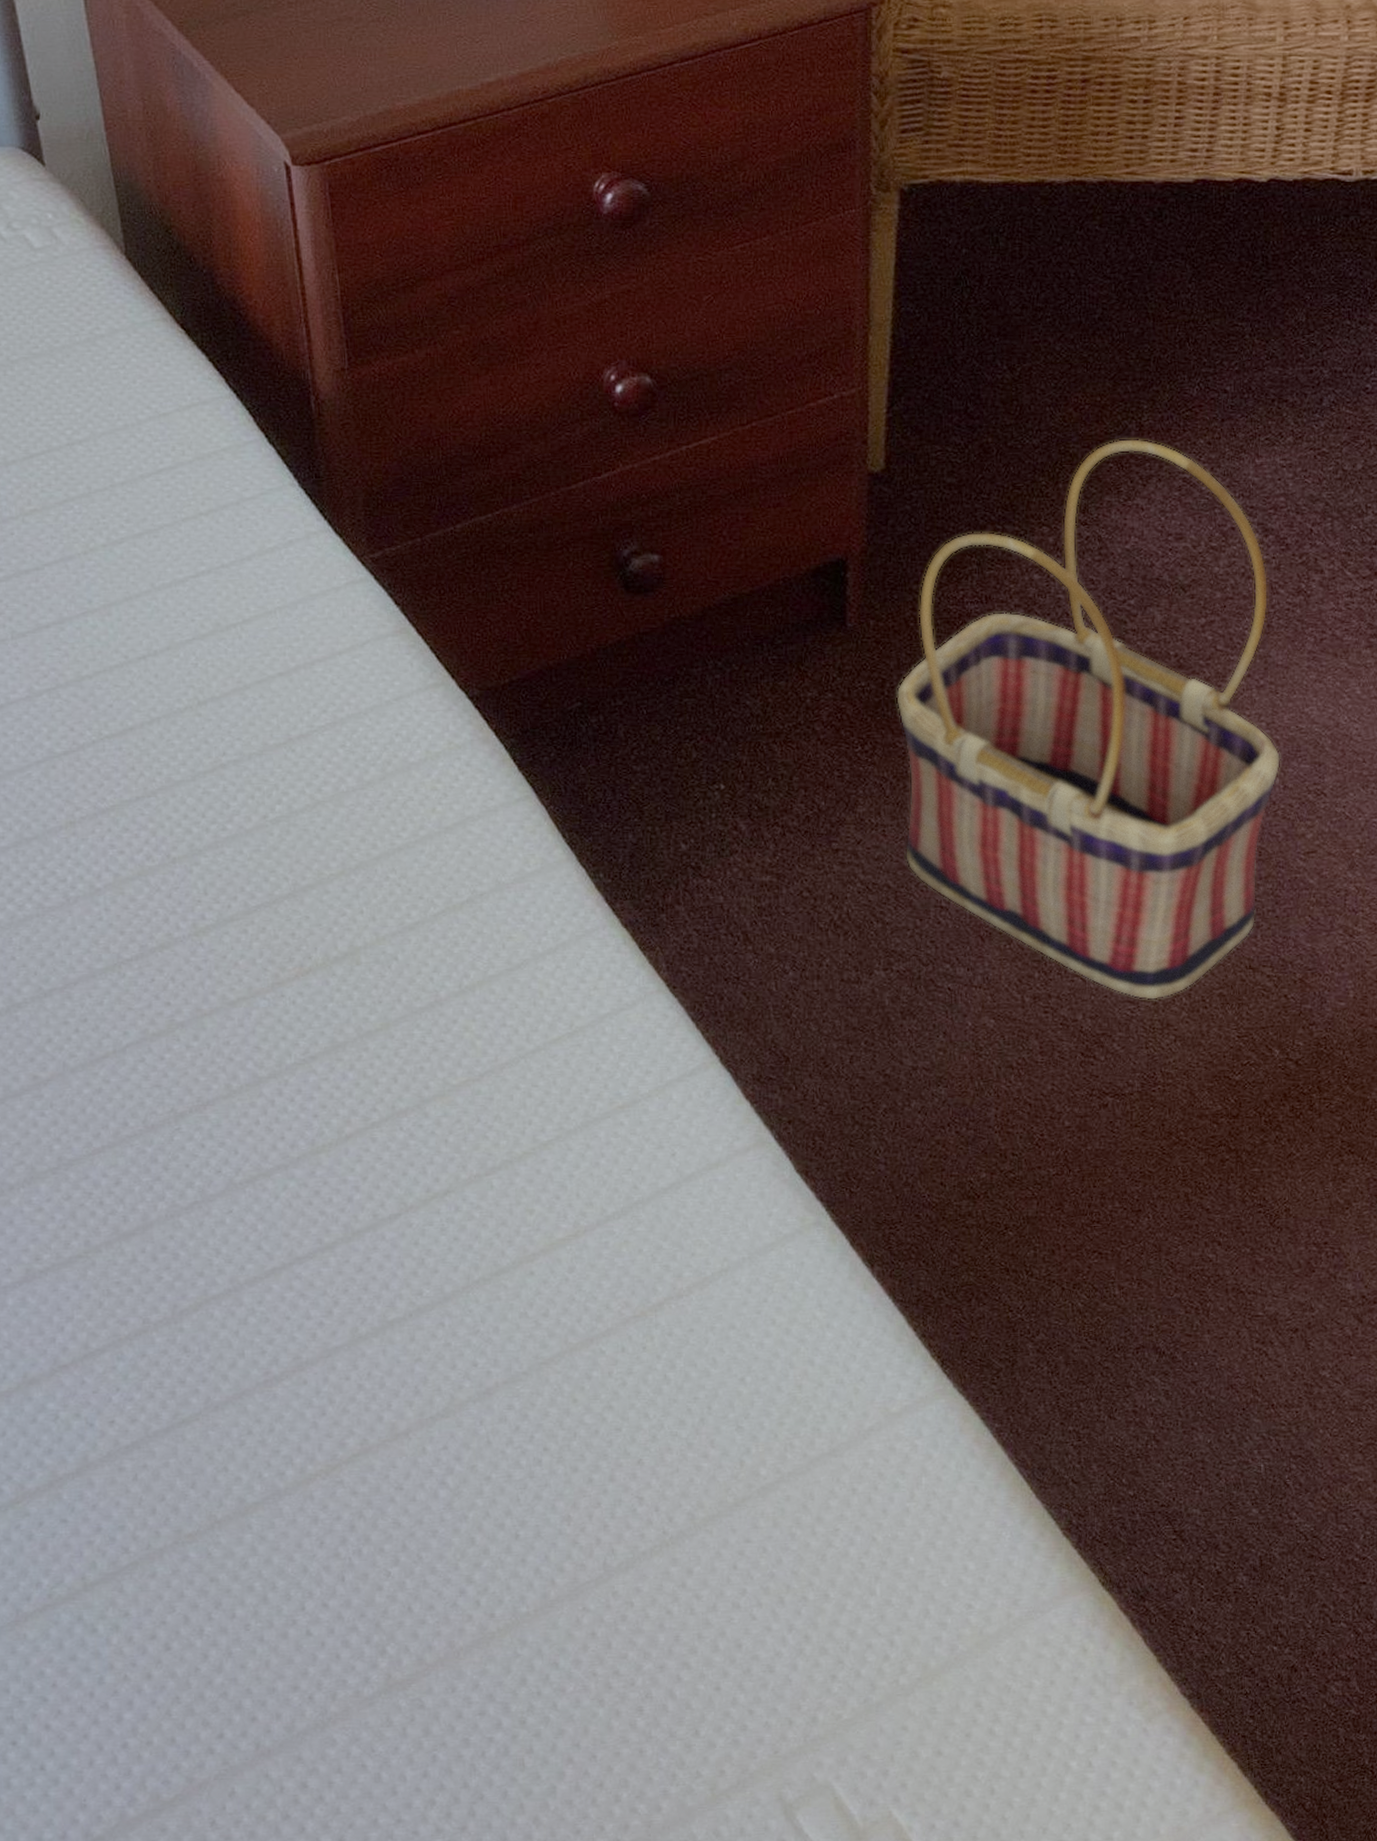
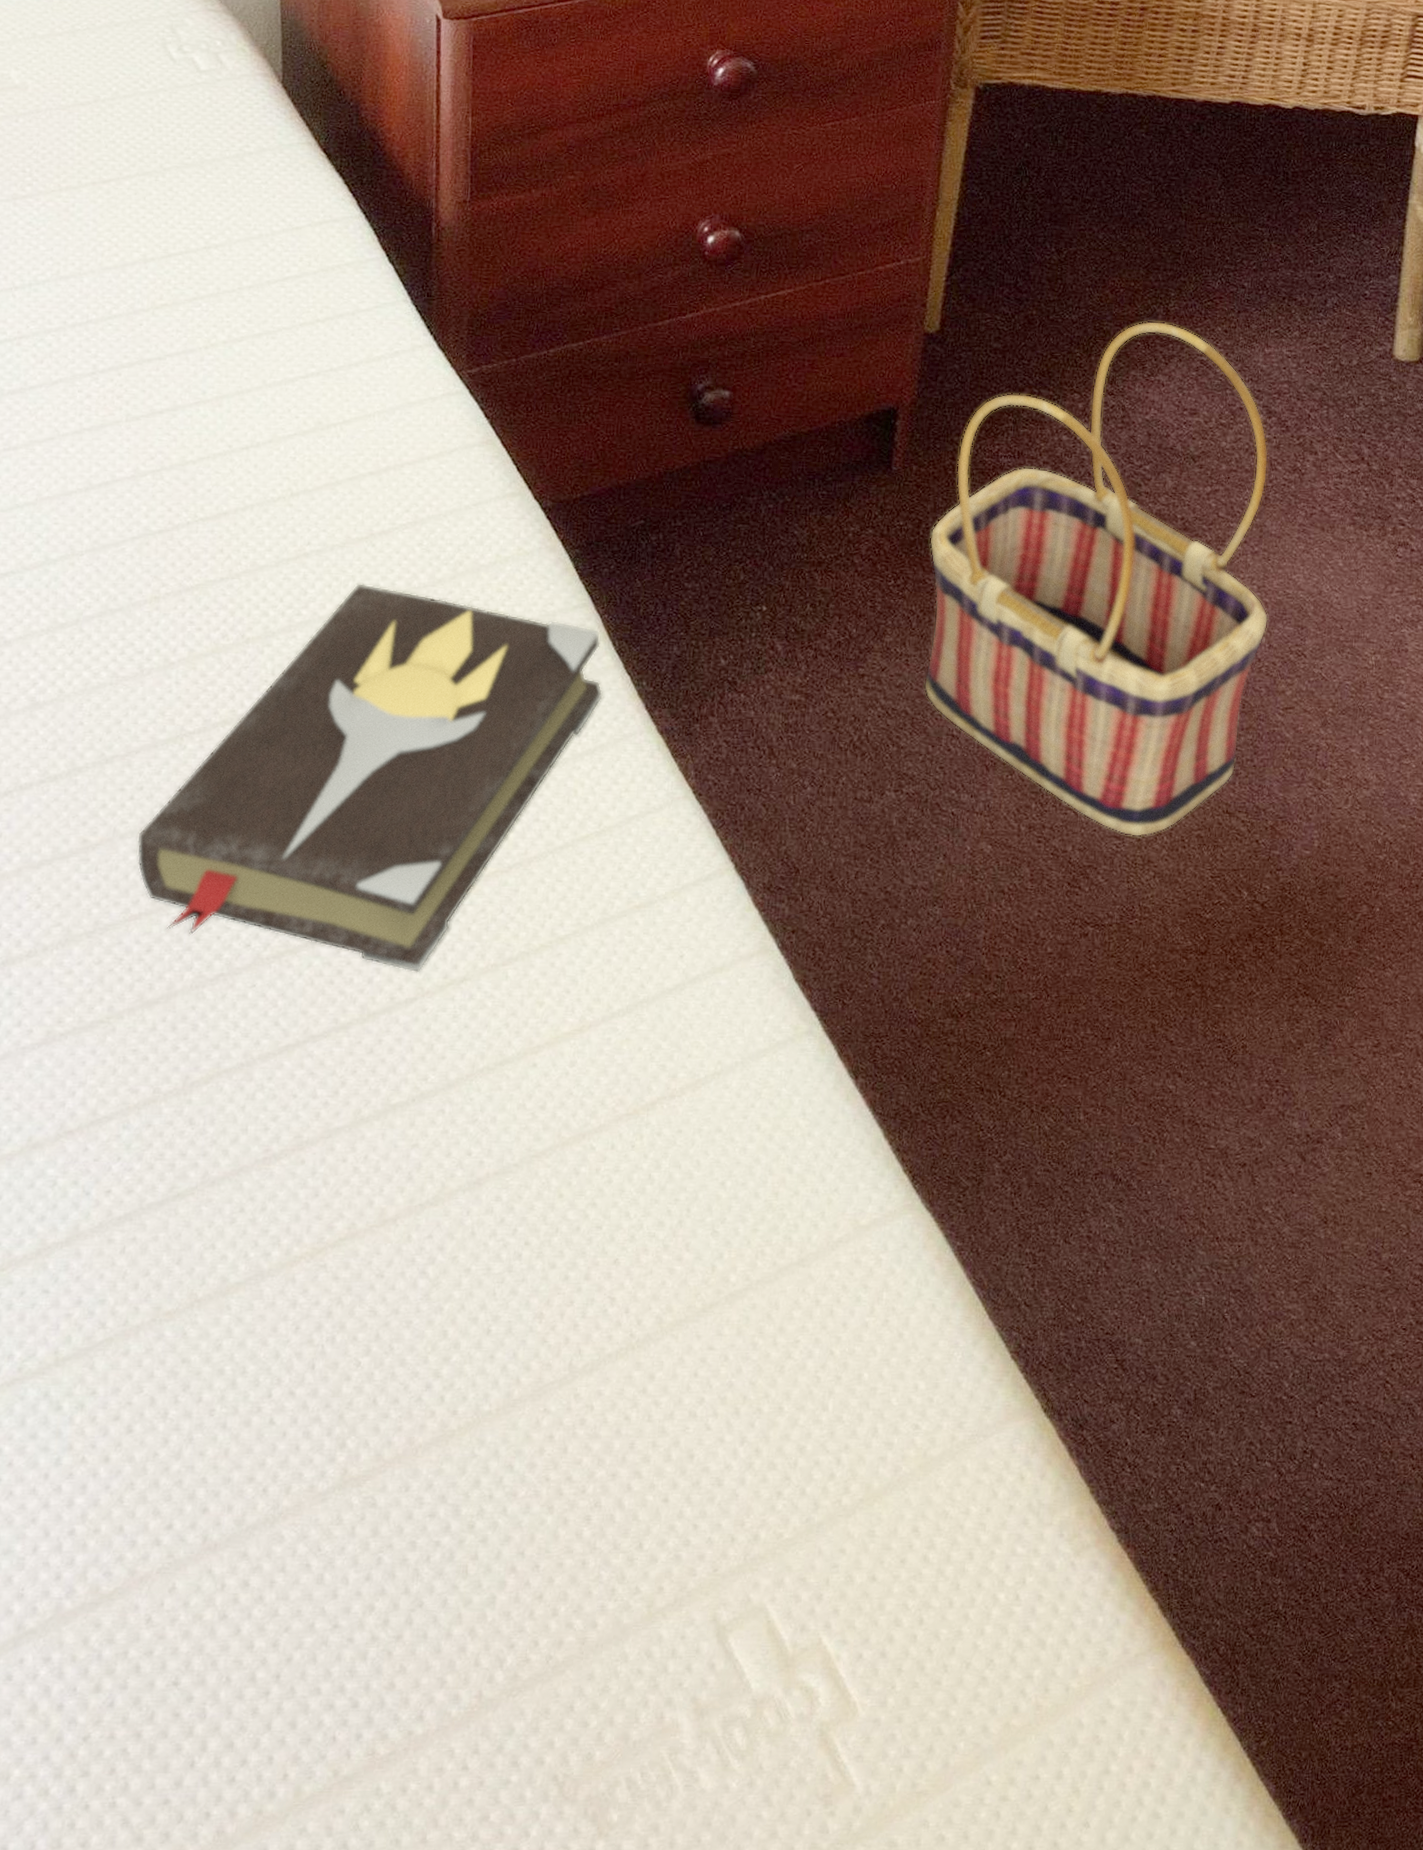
hardback book: none [89,791,558,1189] -> present [136,582,603,973]

